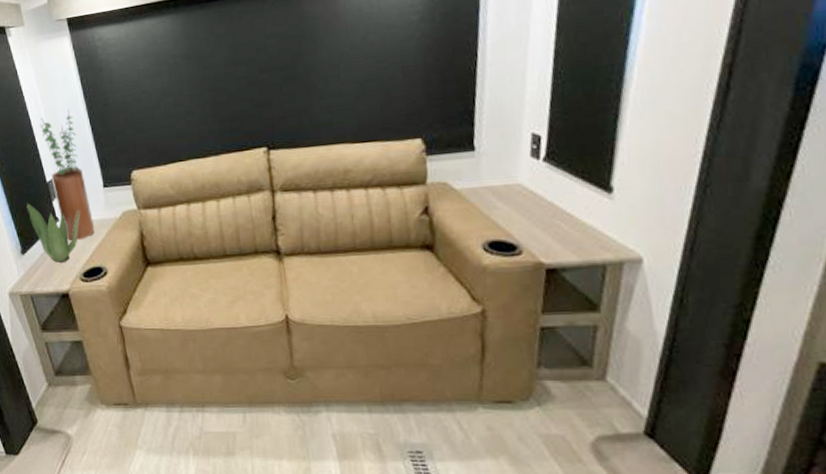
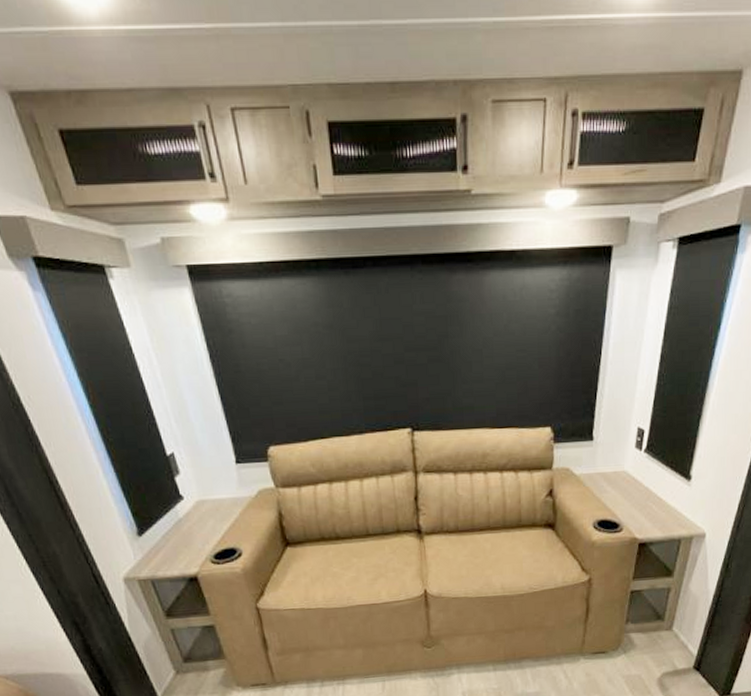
plant: present [26,202,80,264] -> none [142,478,209,546]
vase: present [40,109,95,240] -> none [156,374,227,520]

